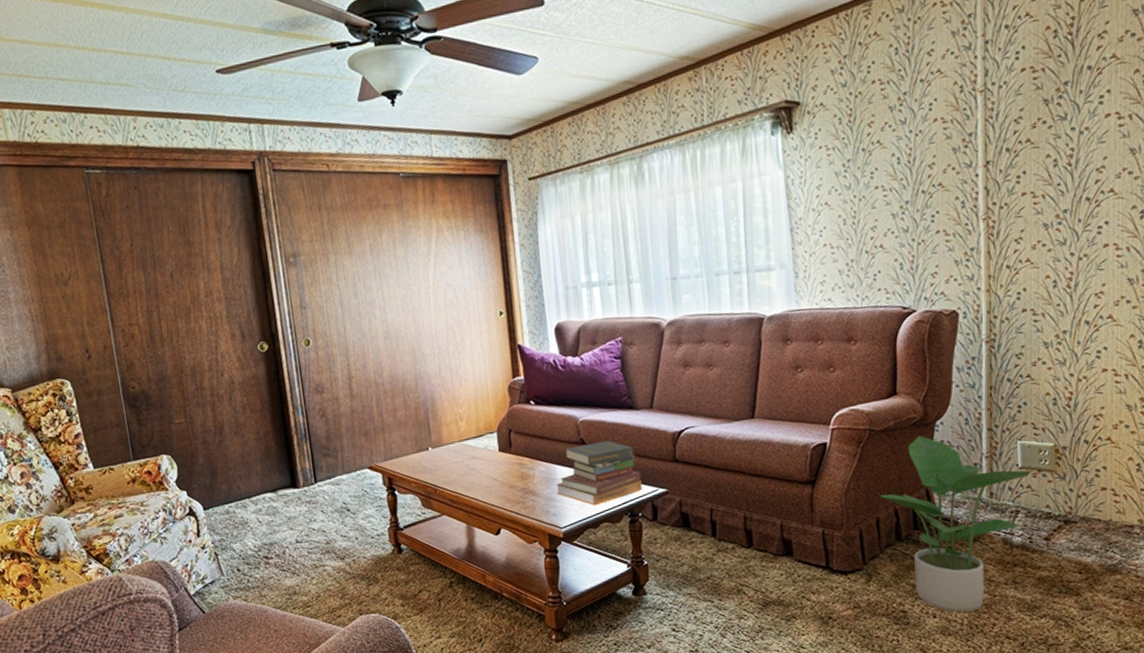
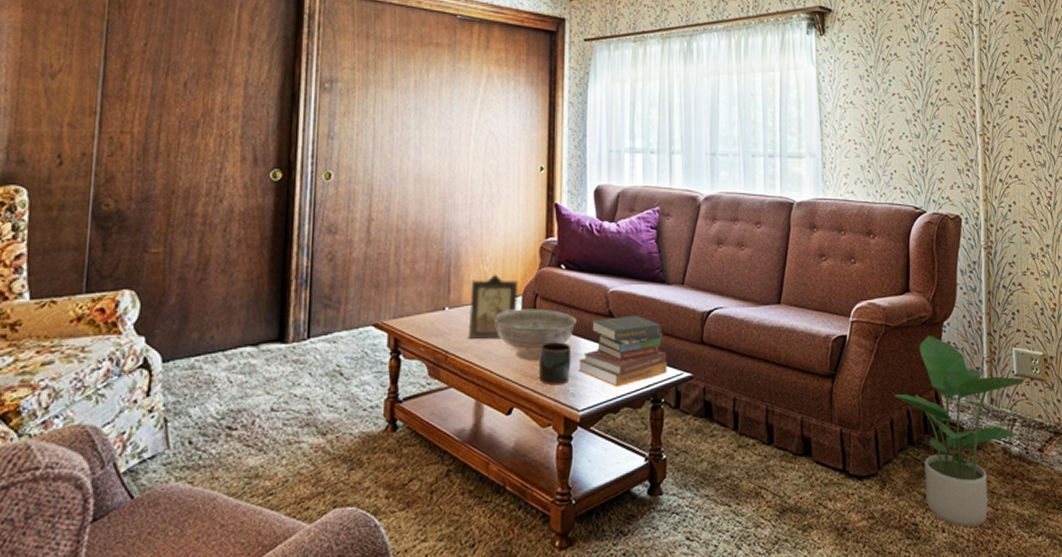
photo frame: none [449,414,494,474] -> present [468,274,518,340]
decorative bowl: none [474,442,551,489] -> present [495,308,576,361]
mug: none [519,470,550,508] -> present [539,342,572,386]

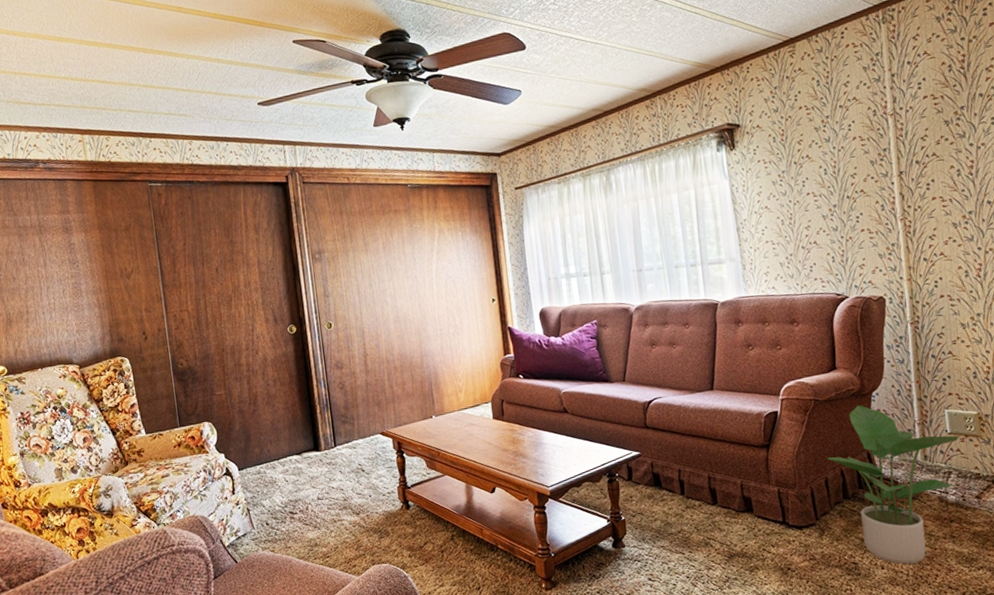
photo frame: present [468,274,518,340] -> none [450,387,489,438]
decorative bowl: present [495,308,576,361] -> none [472,410,538,452]
mug: present [539,342,572,386] -> none [511,435,538,469]
books: present [578,315,667,388] -> none [543,409,618,467]

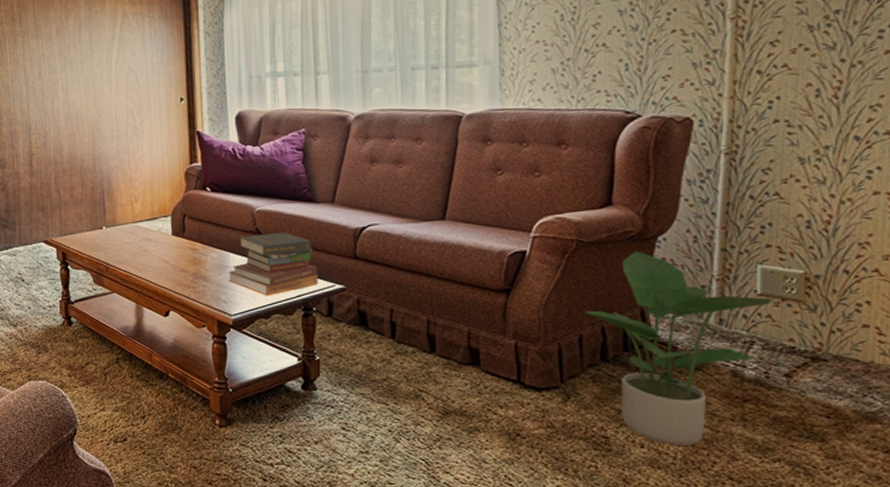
books: none [543,409,618,467] -> present [228,232,318,296]

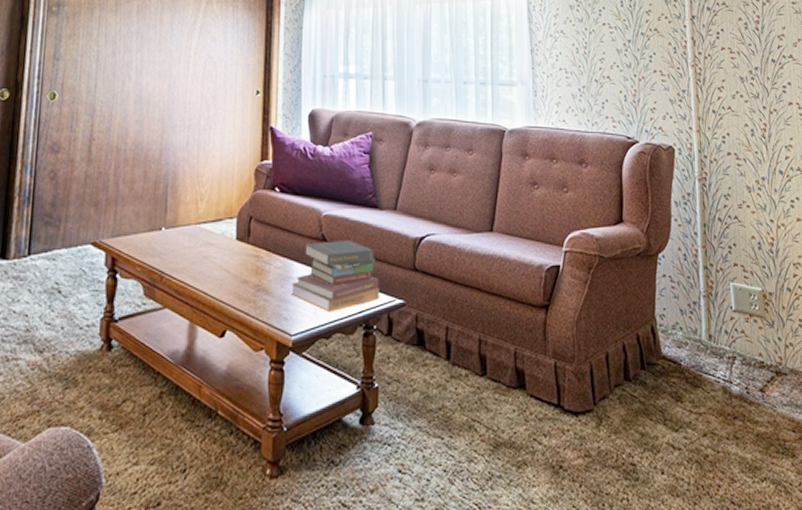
potted plant: present [585,251,773,446] -> none [609,268,744,470]

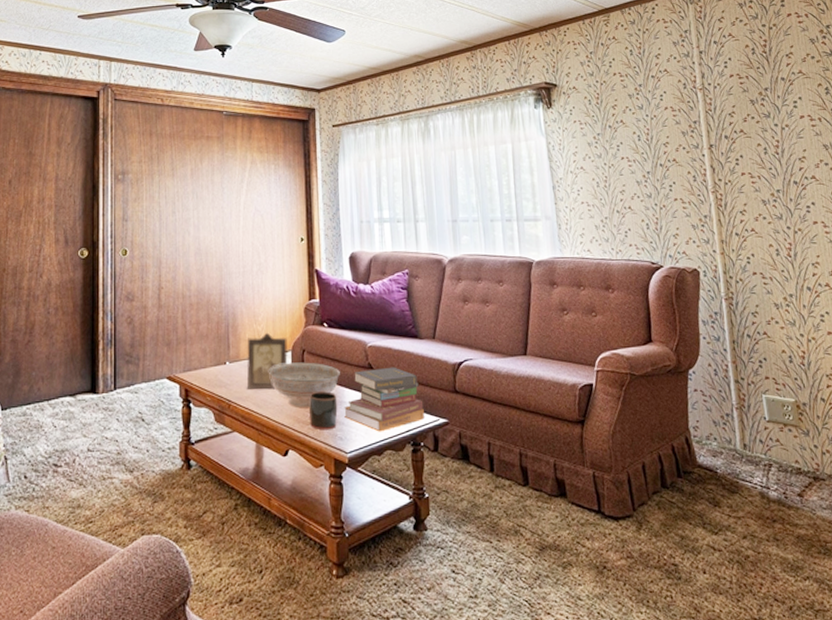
photo frame: none [183,195,233,261] -> present [246,332,288,390]
decorative bowl: none [210,231,290,284] -> present [269,362,340,409]
mug: none [252,265,285,309] -> present [309,391,338,430]

